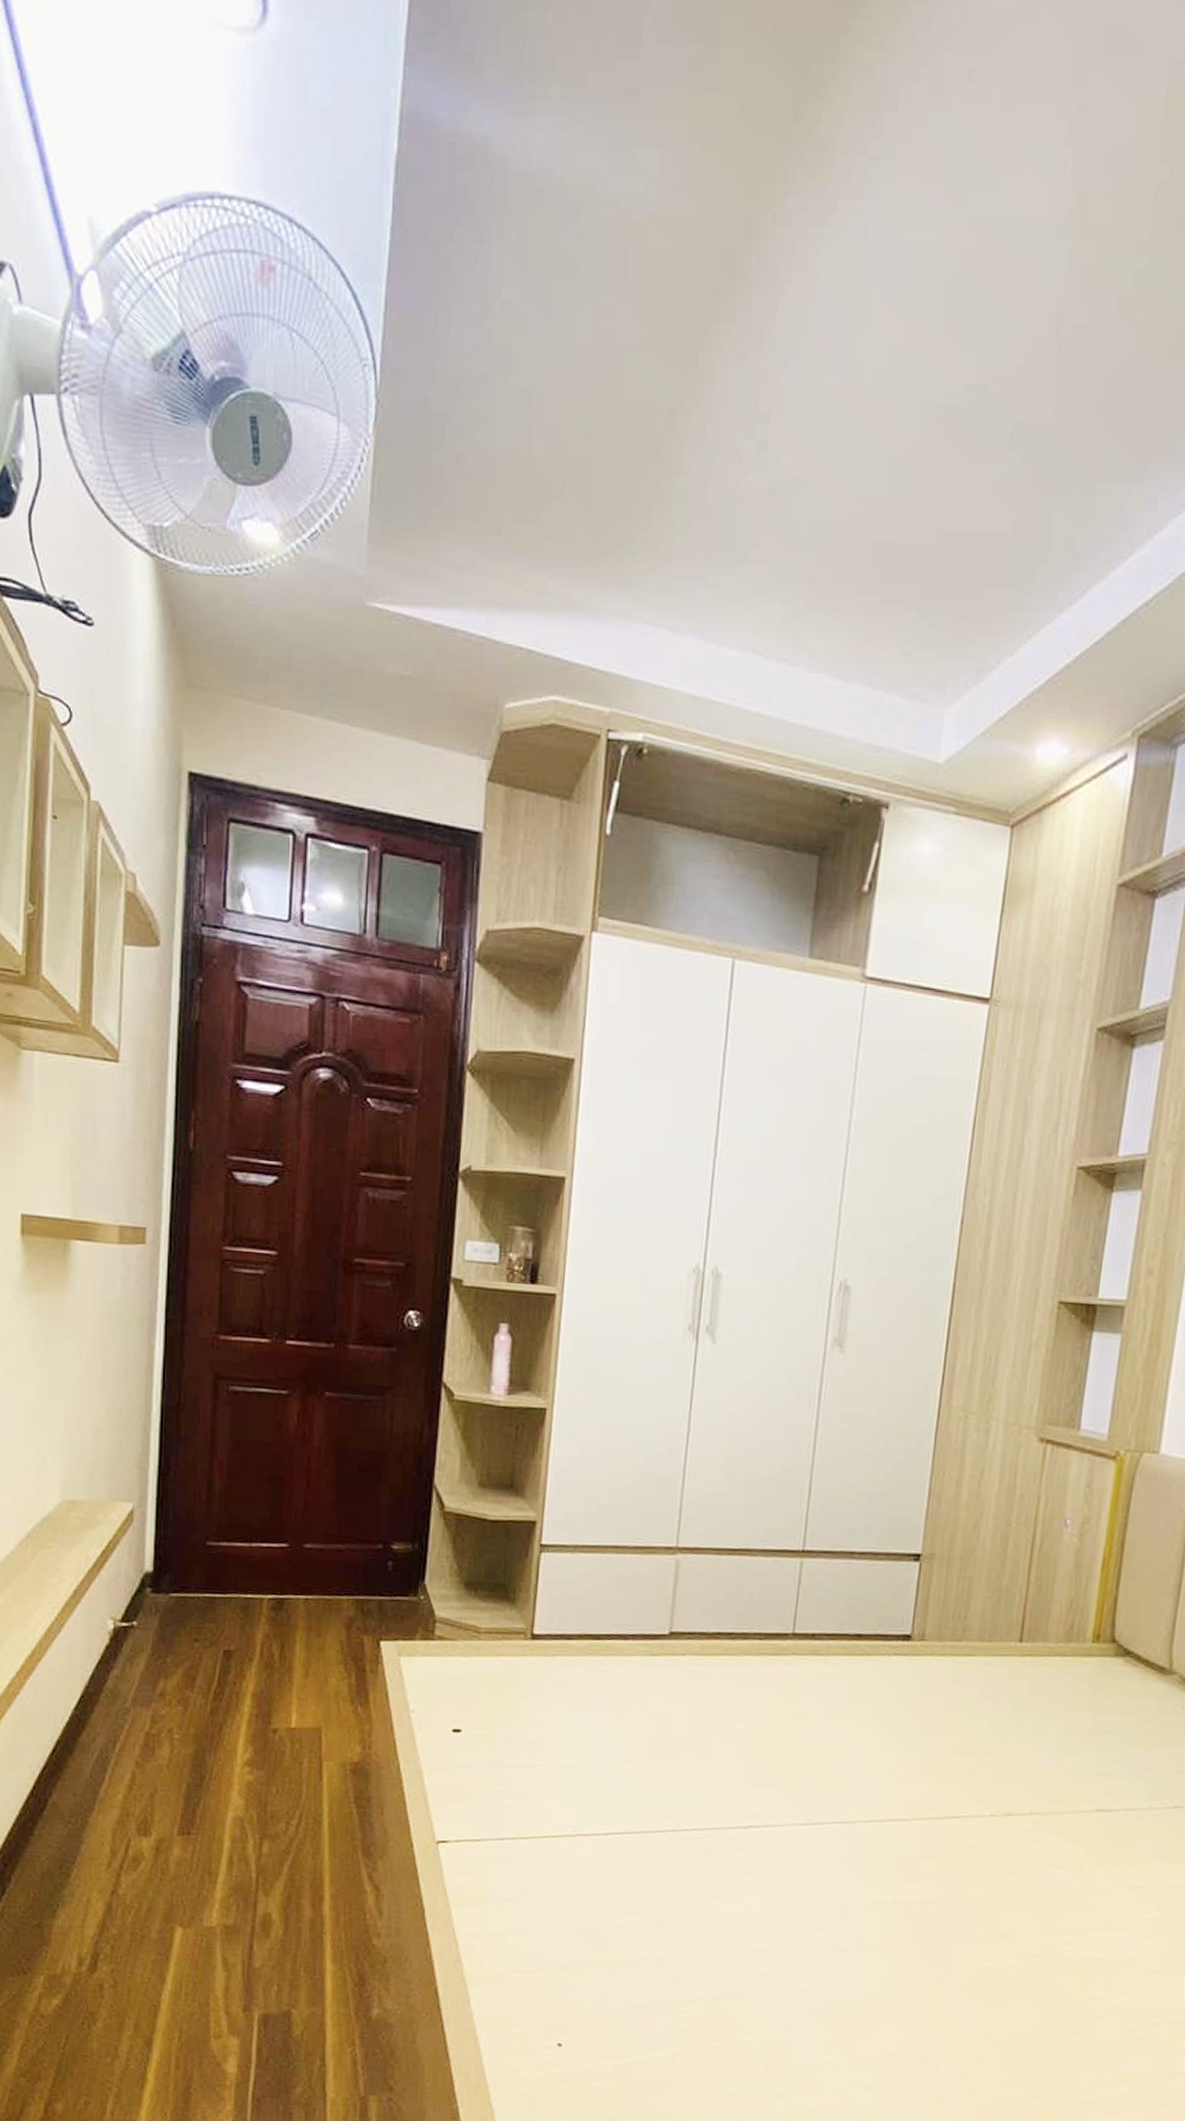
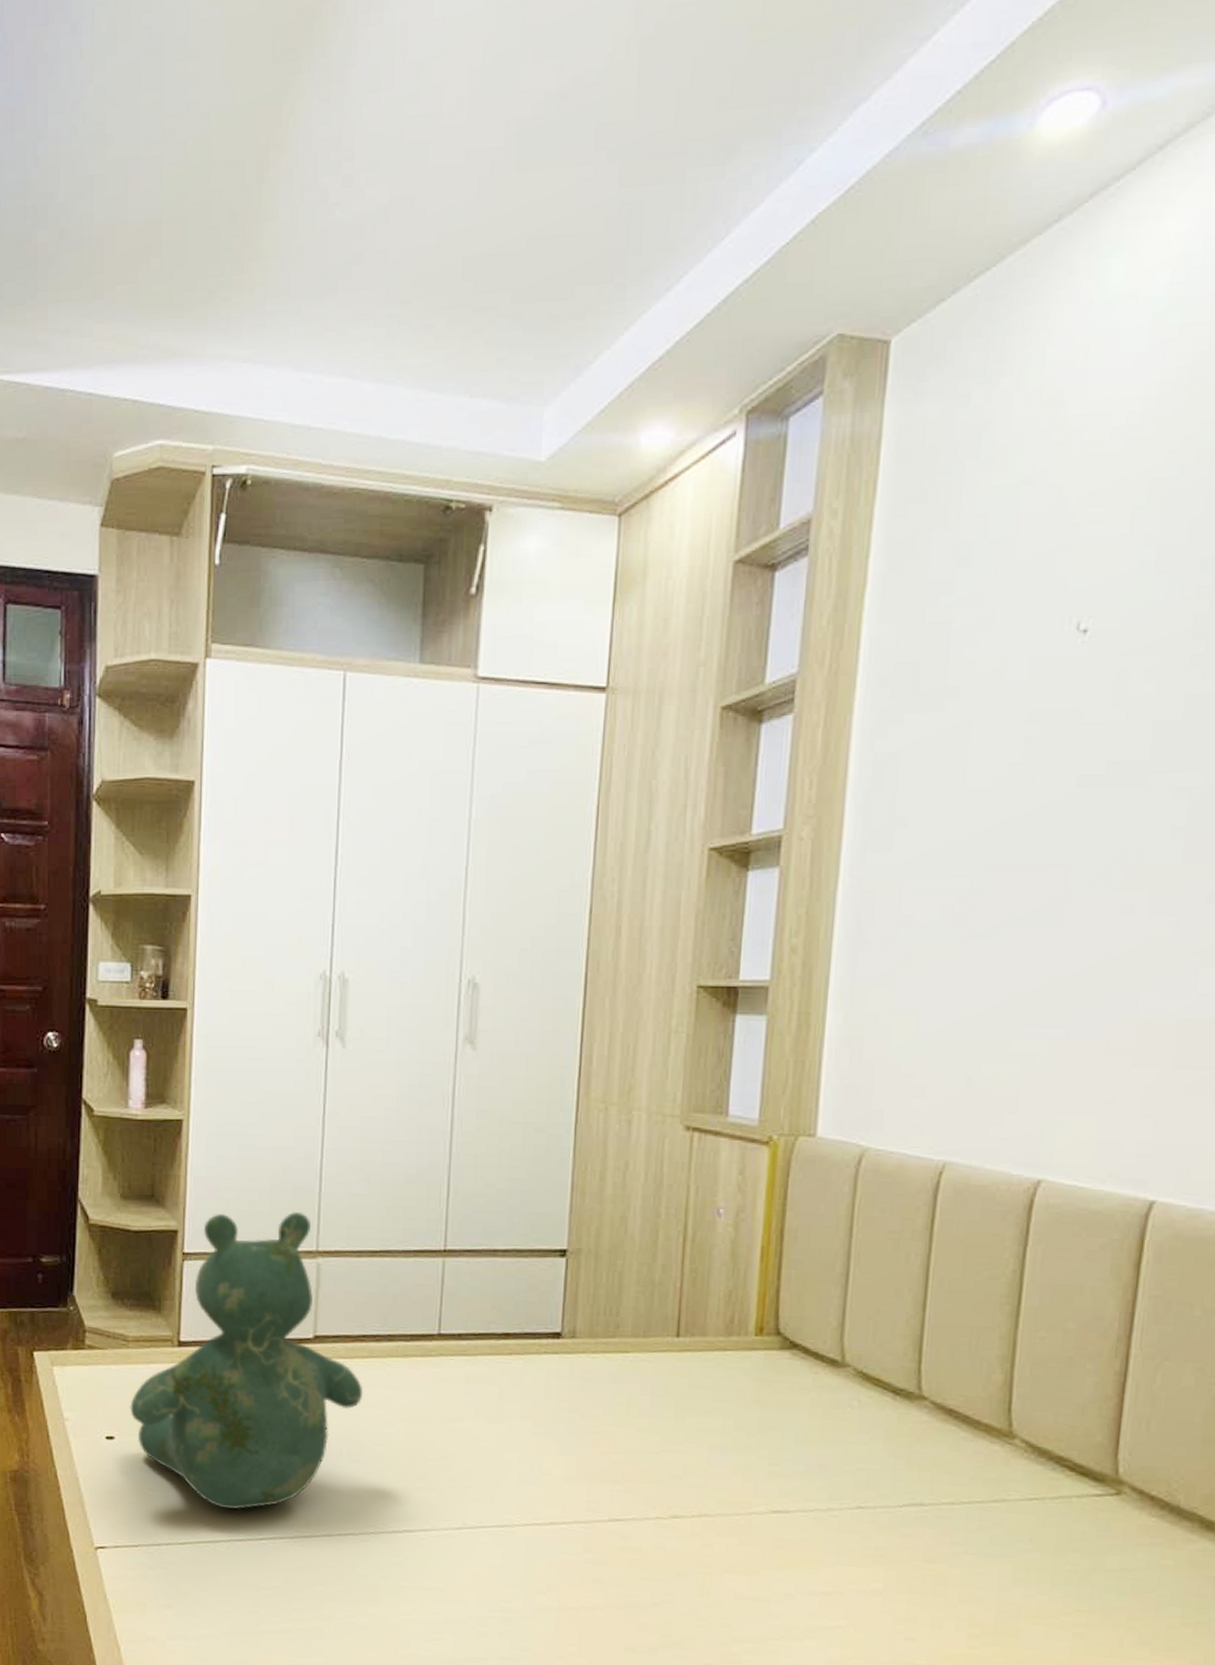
teddy bear: none [479,1505,717,1805] -> present [130,1212,364,1510]

